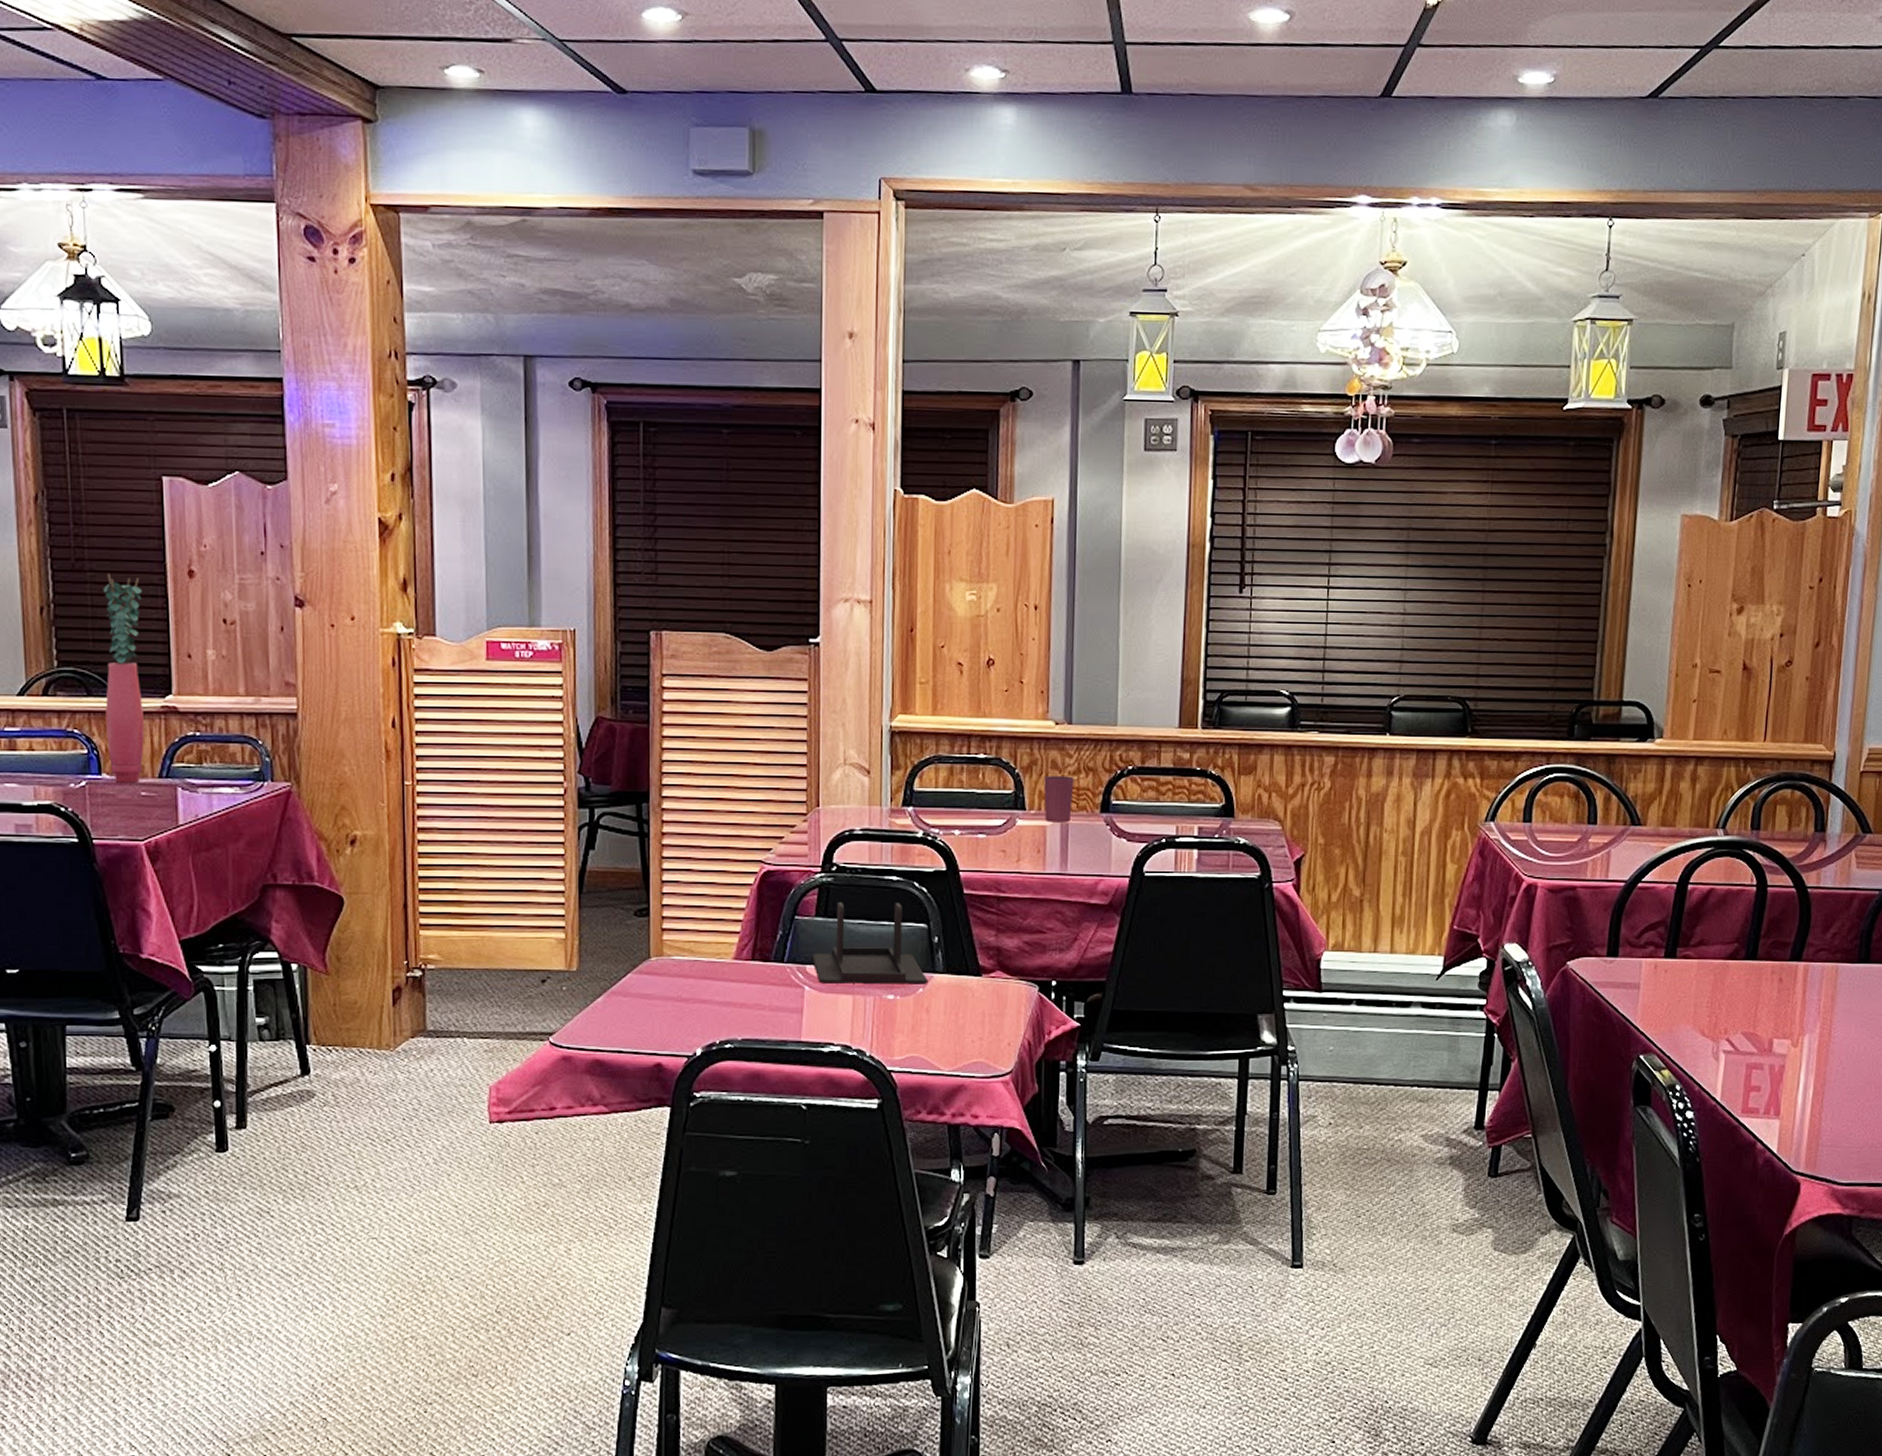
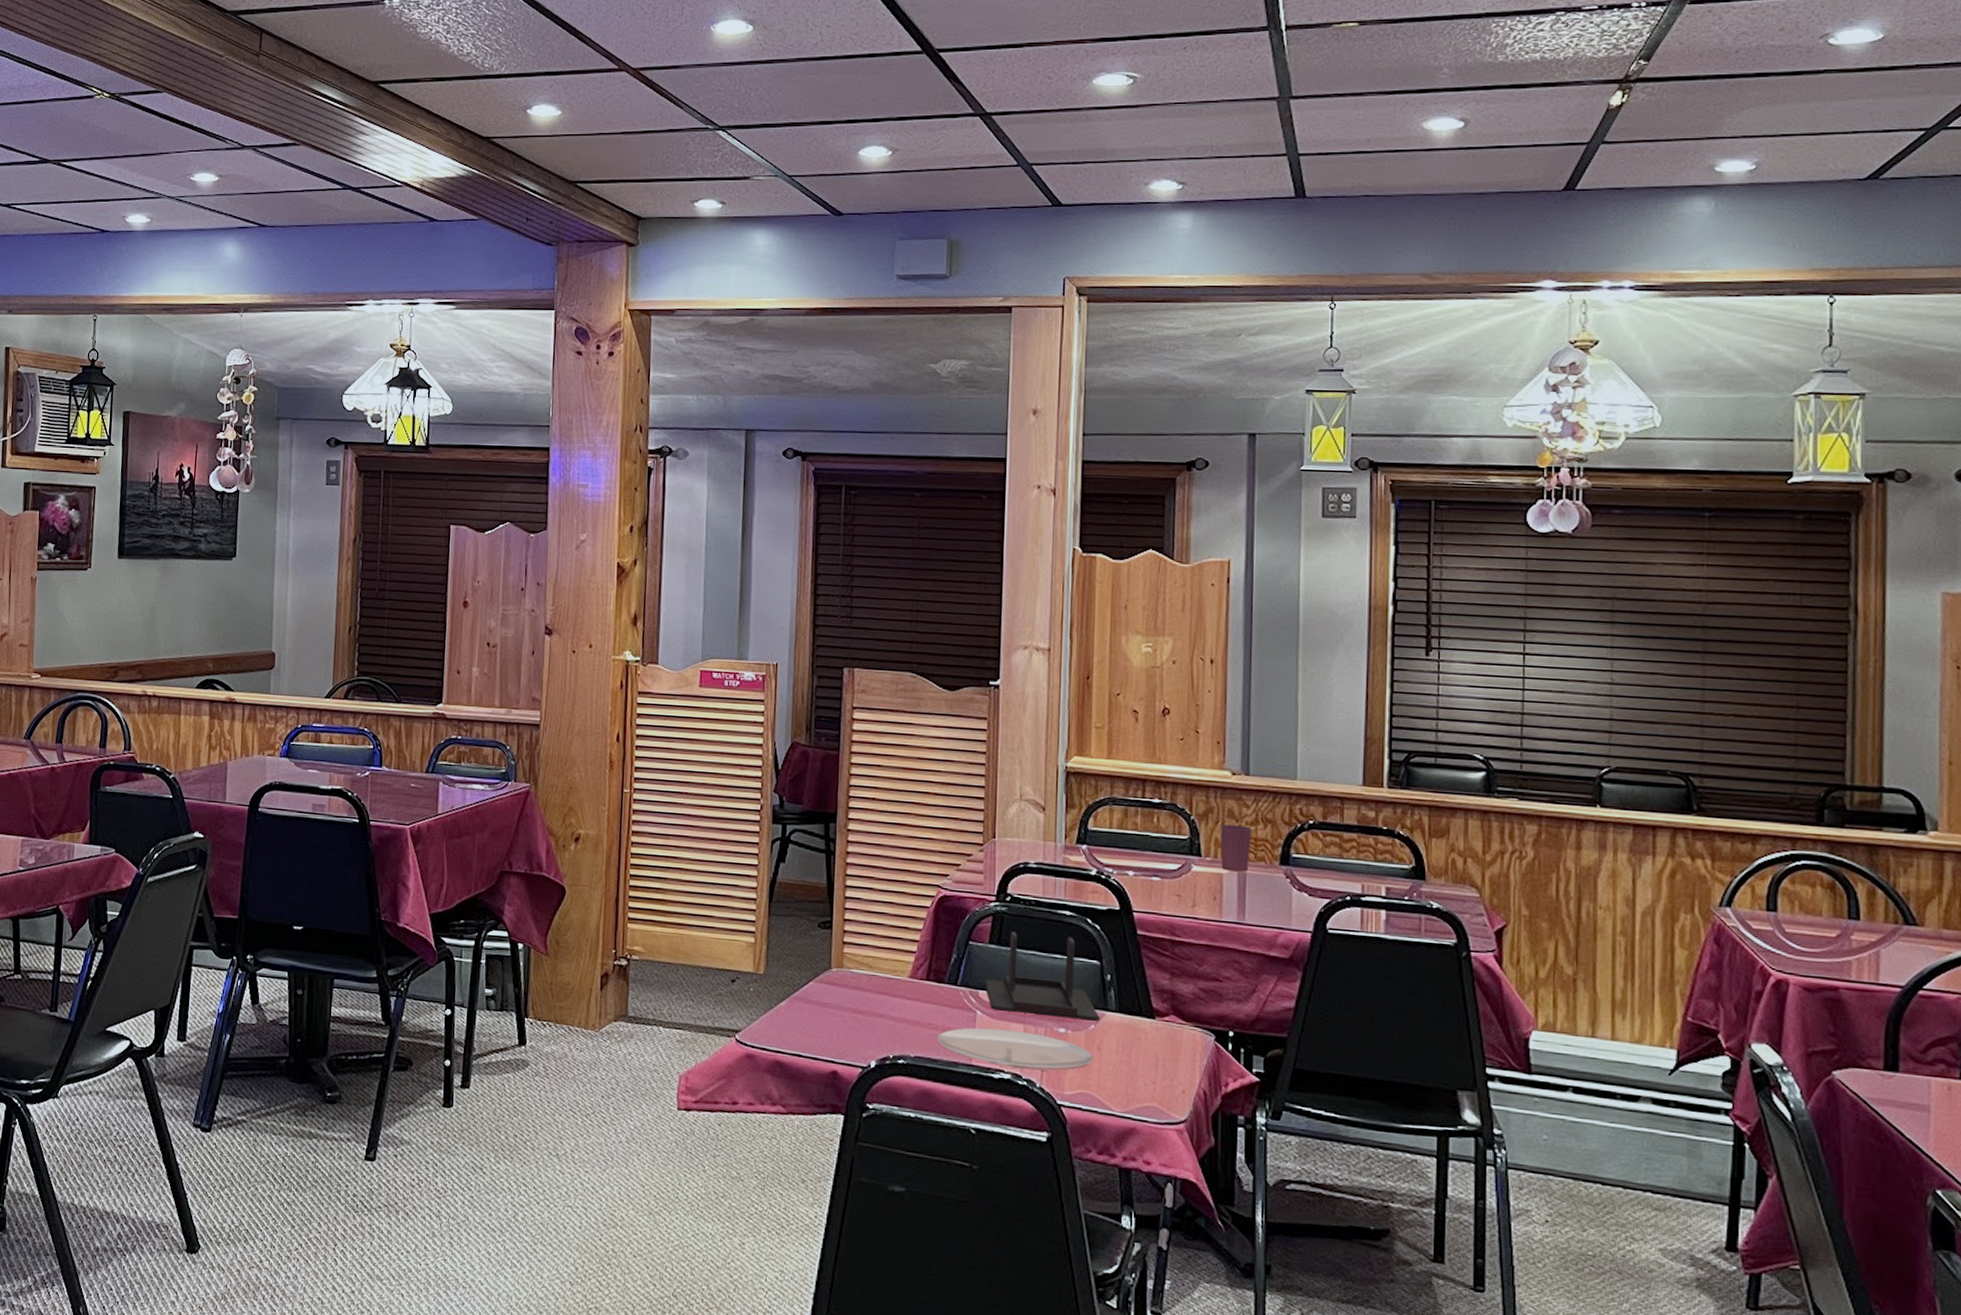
vase: present [102,574,145,784] -> none [388,602,427,777]
plate: none [765,1002,922,1041] -> present [937,1027,1094,1072]

